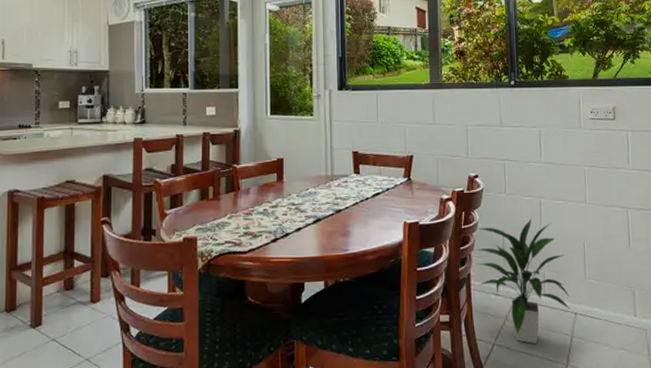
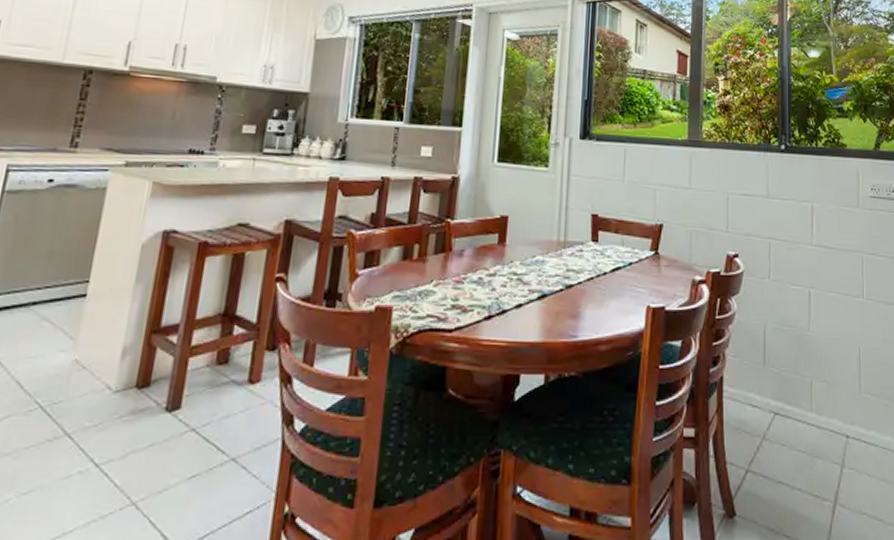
indoor plant: present [475,218,570,345] -> none [730,312,841,474]

